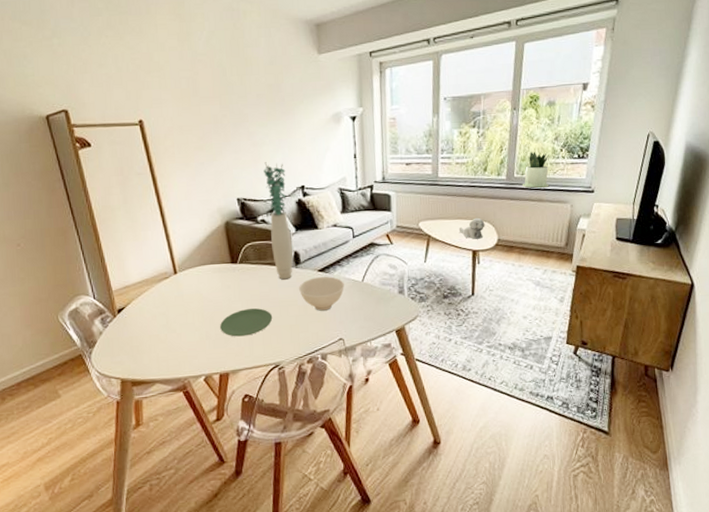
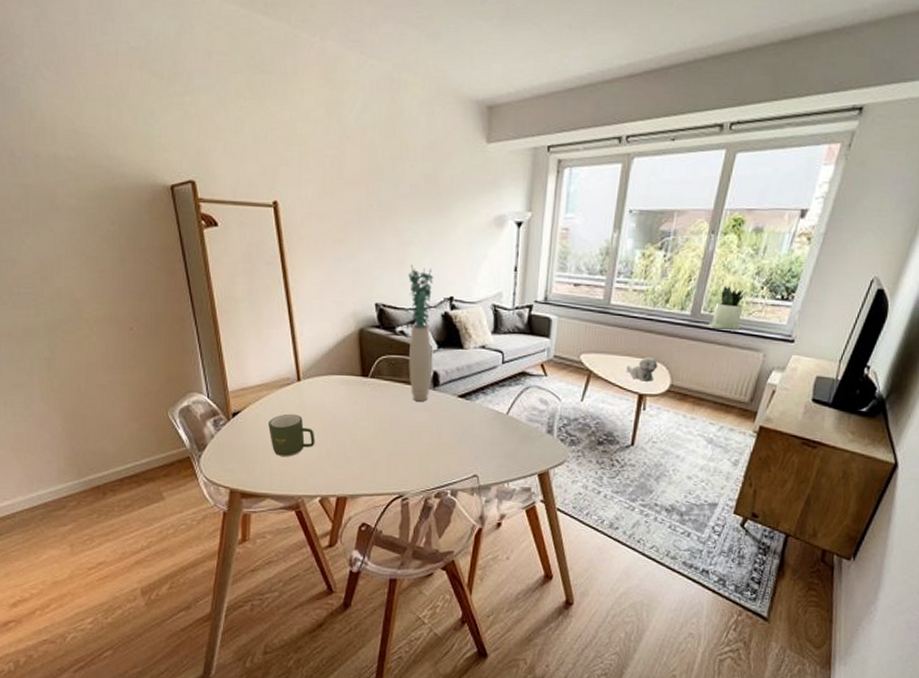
mug: none [151,304,195,344] -> present [268,413,315,457]
plate: present [220,308,273,337] -> none [342,429,402,459]
bowl: present [299,276,344,311] -> none [434,403,486,442]

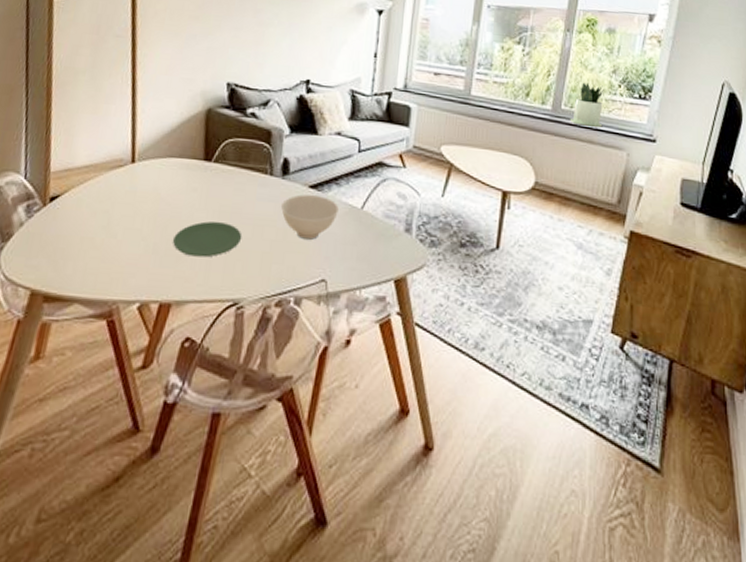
mug: present [268,413,315,457] -> none [89,200,143,252]
plate: none [342,429,402,459] -> present [173,221,242,258]
vase: present [408,265,434,402] -> none [256,45,291,192]
bowl: none [434,403,486,442] -> present [281,194,339,240]
plush toy: present [626,356,658,382] -> none [488,150,521,178]

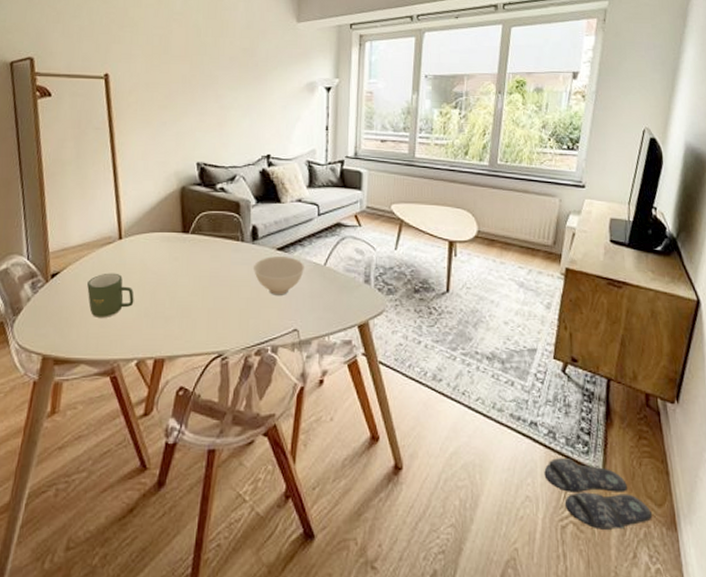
mug: none [89,200,143,252] -> present [87,273,134,319]
plate: present [173,221,242,258] -> none [161,286,221,317]
planter: present [570,82,605,128] -> none [505,138,537,179]
slippers: none [593,448,712,536] -> present [544,458,652,530]

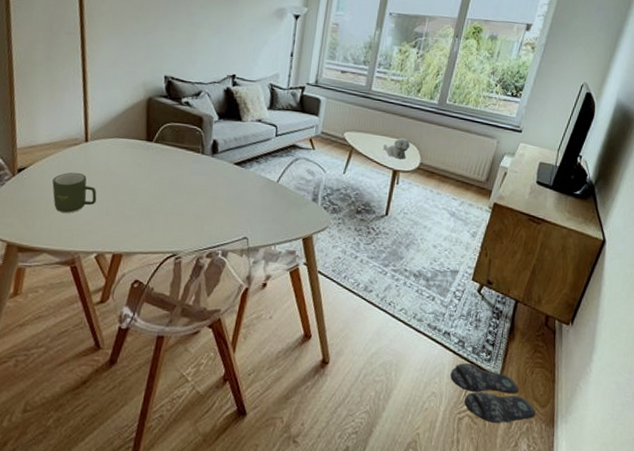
bowl: present [254,256,304,295] -> none [211,170,259,206]
plush toy: none [434,205,464,229] -> present [383,137,410,159]

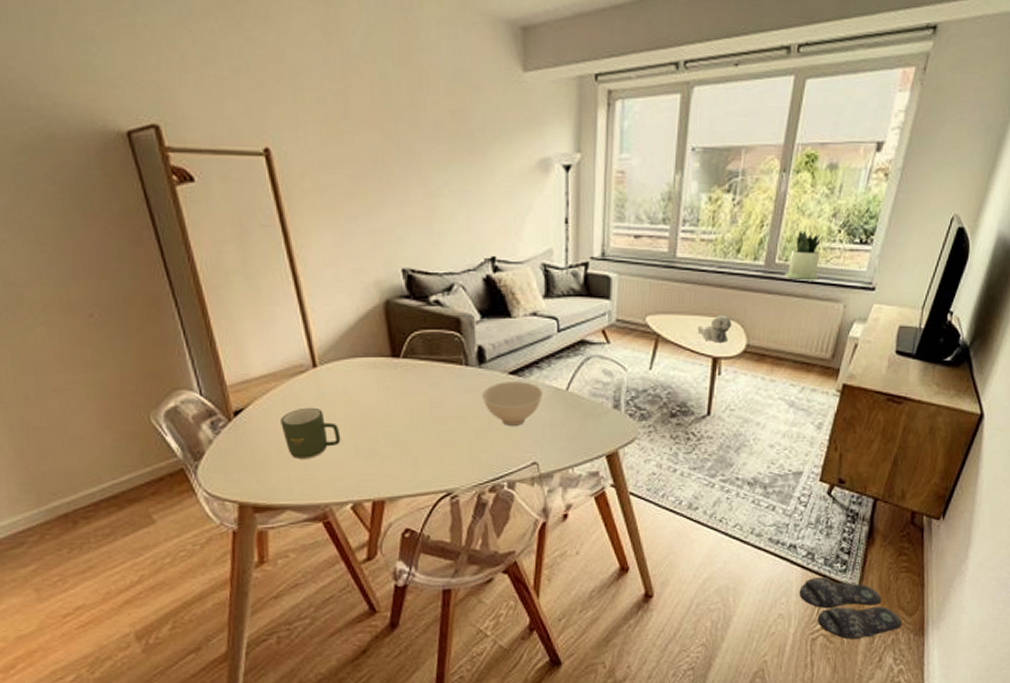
bowl: none [211,170,259,206] -> present [482,382,543,426]
planter: none [452,81,484,120] -> present [784,231,824,281]

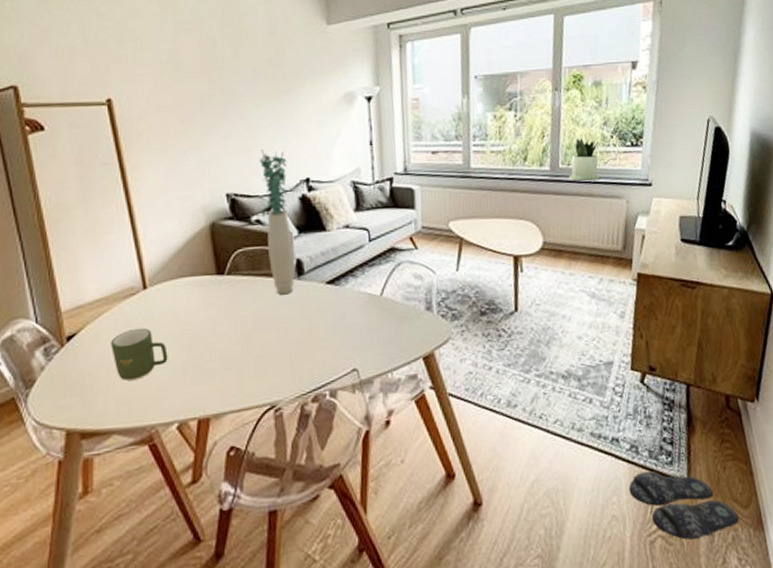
vase: none [440,221,476,383] -> present [260,150,295,295]
bowl: present [482,382,543,426] -> none [302,290,359,334]
plush toy: present [697,314,732,343] -> none [496,216,528,242]

